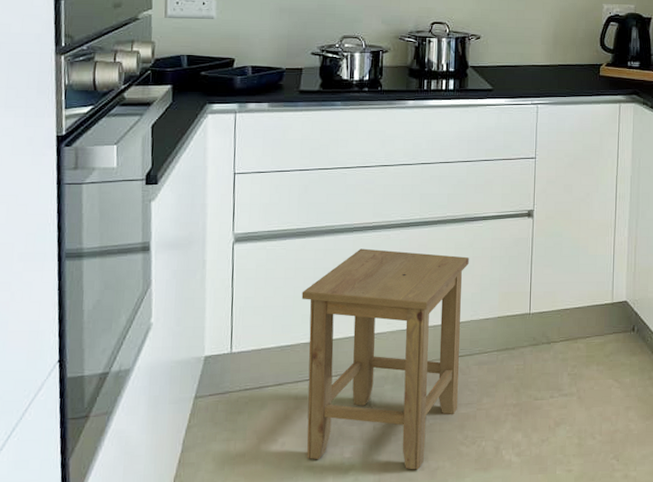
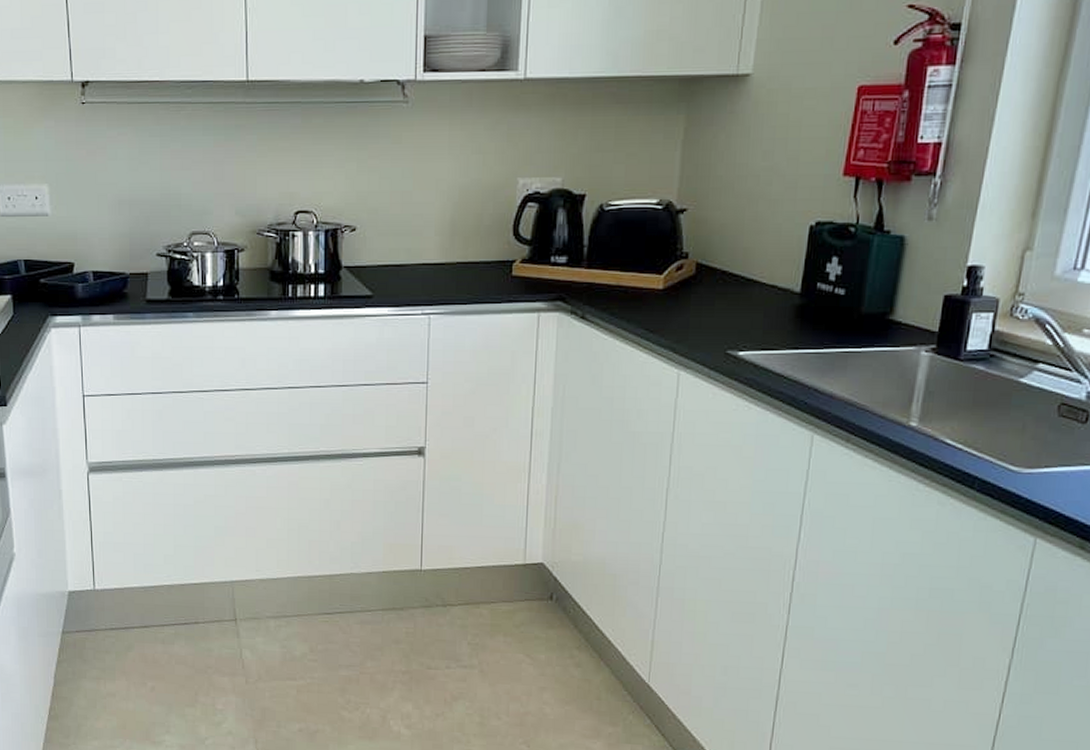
stool: present [301,248,469,470] -> none [162,485,347,730]

